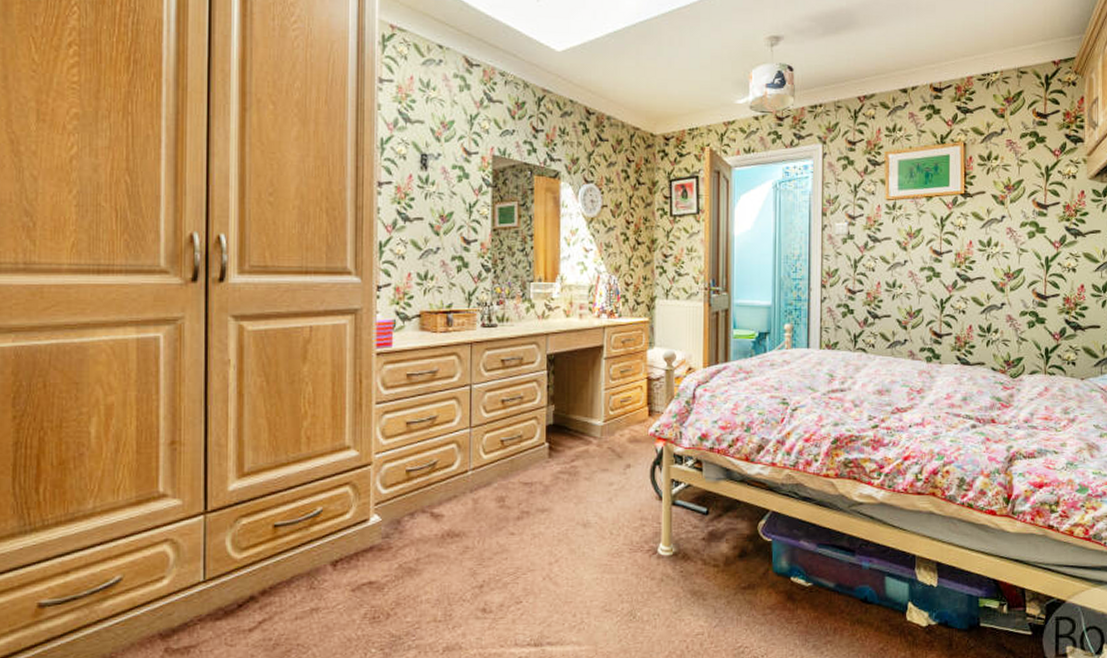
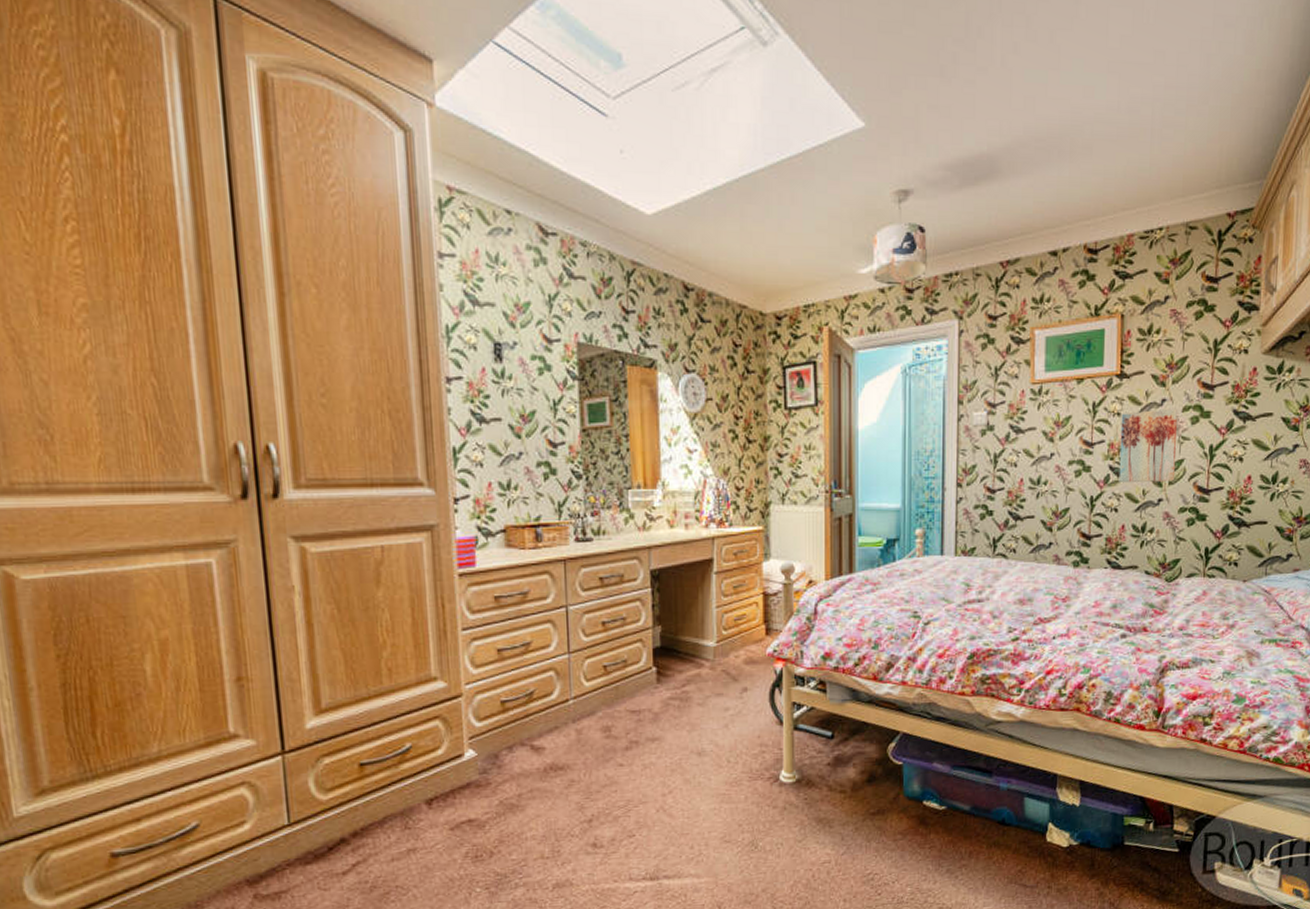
wall art: none [965,224,1017,288] -> present [1119,408,1178,482]

